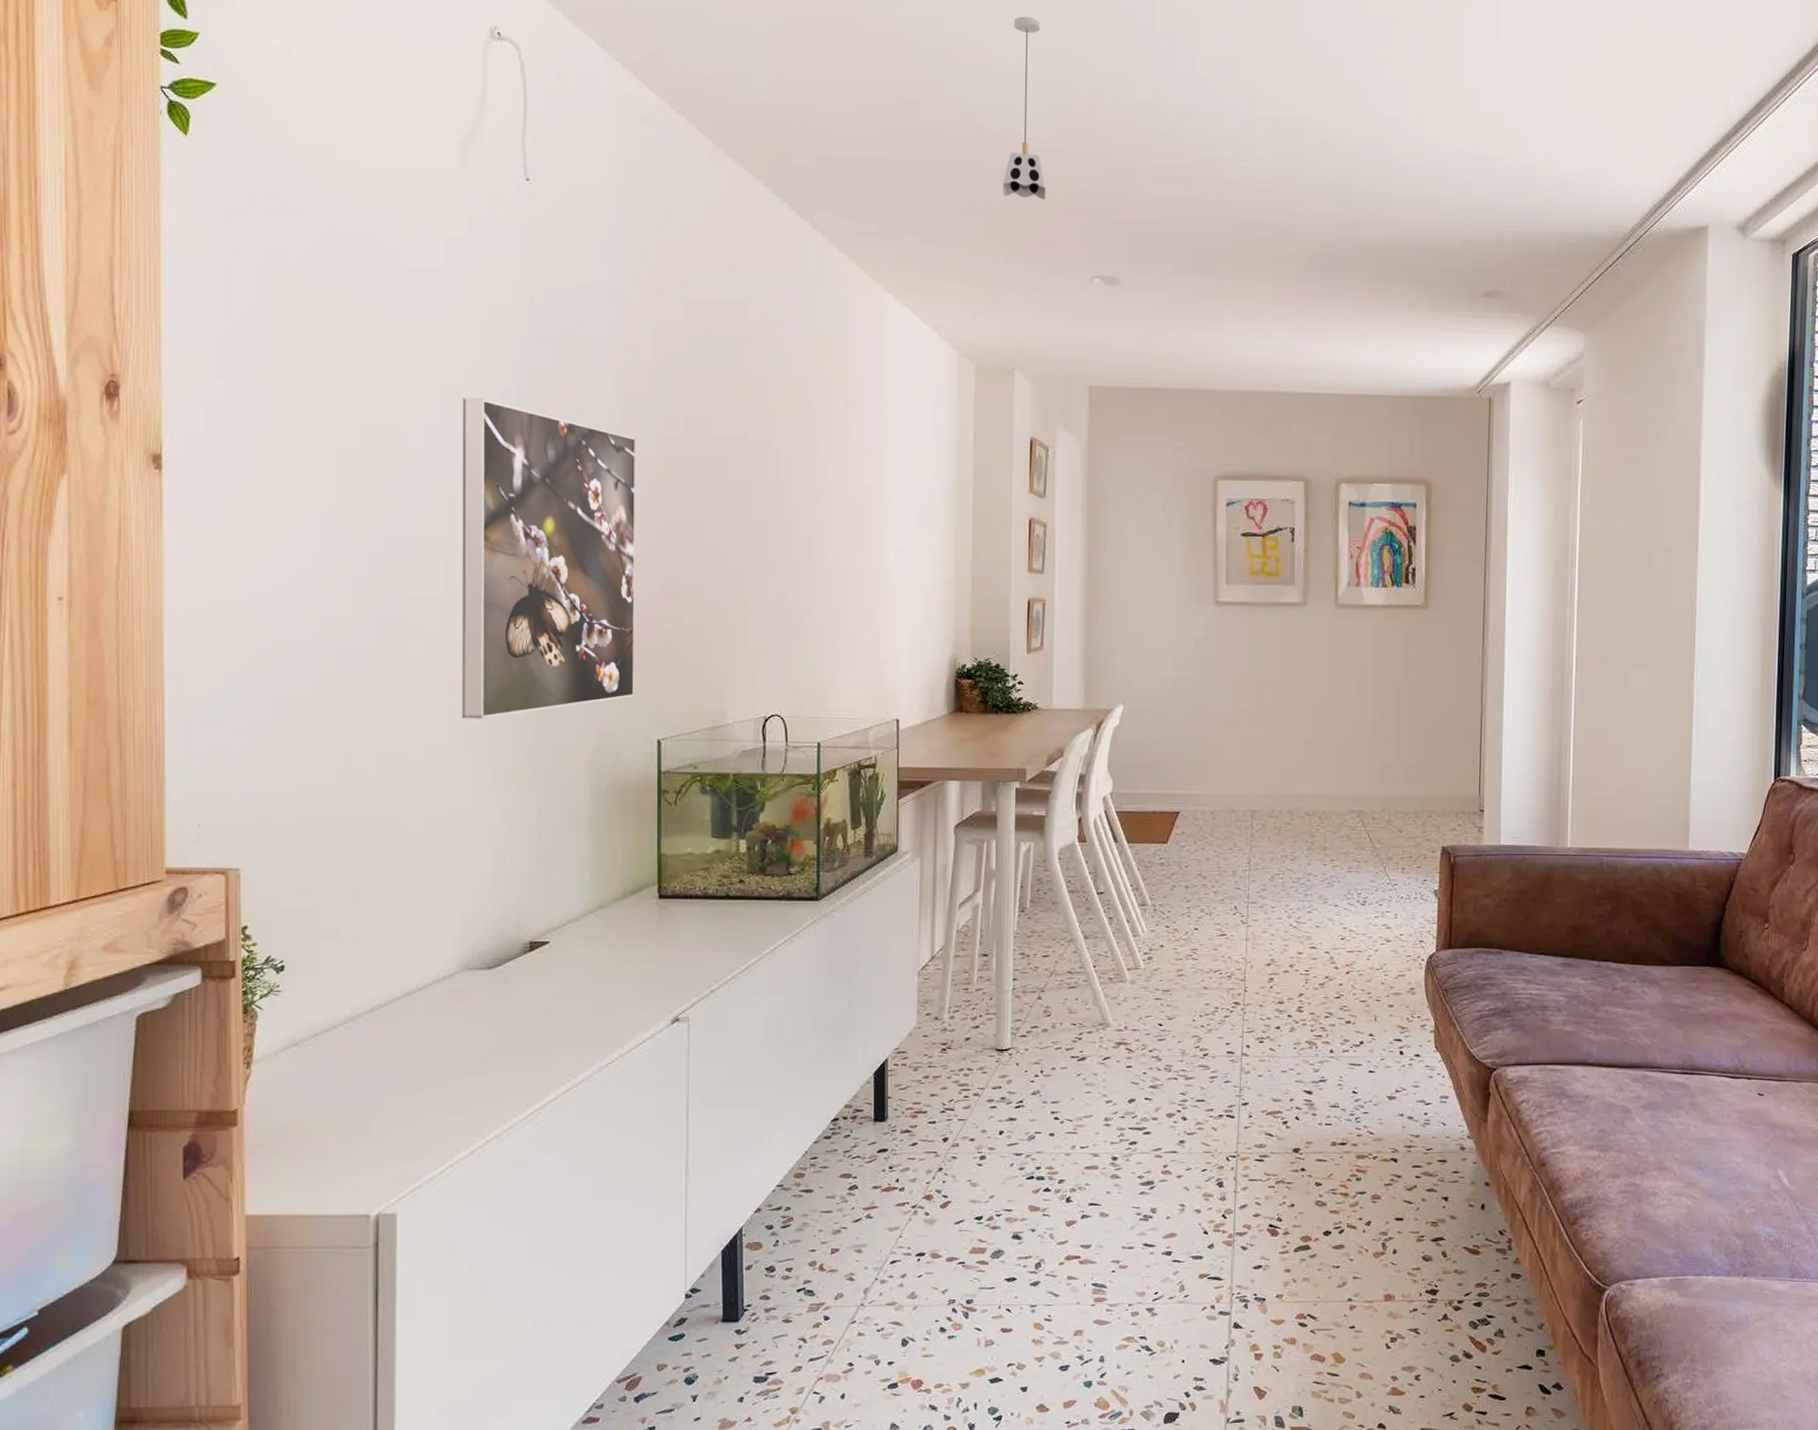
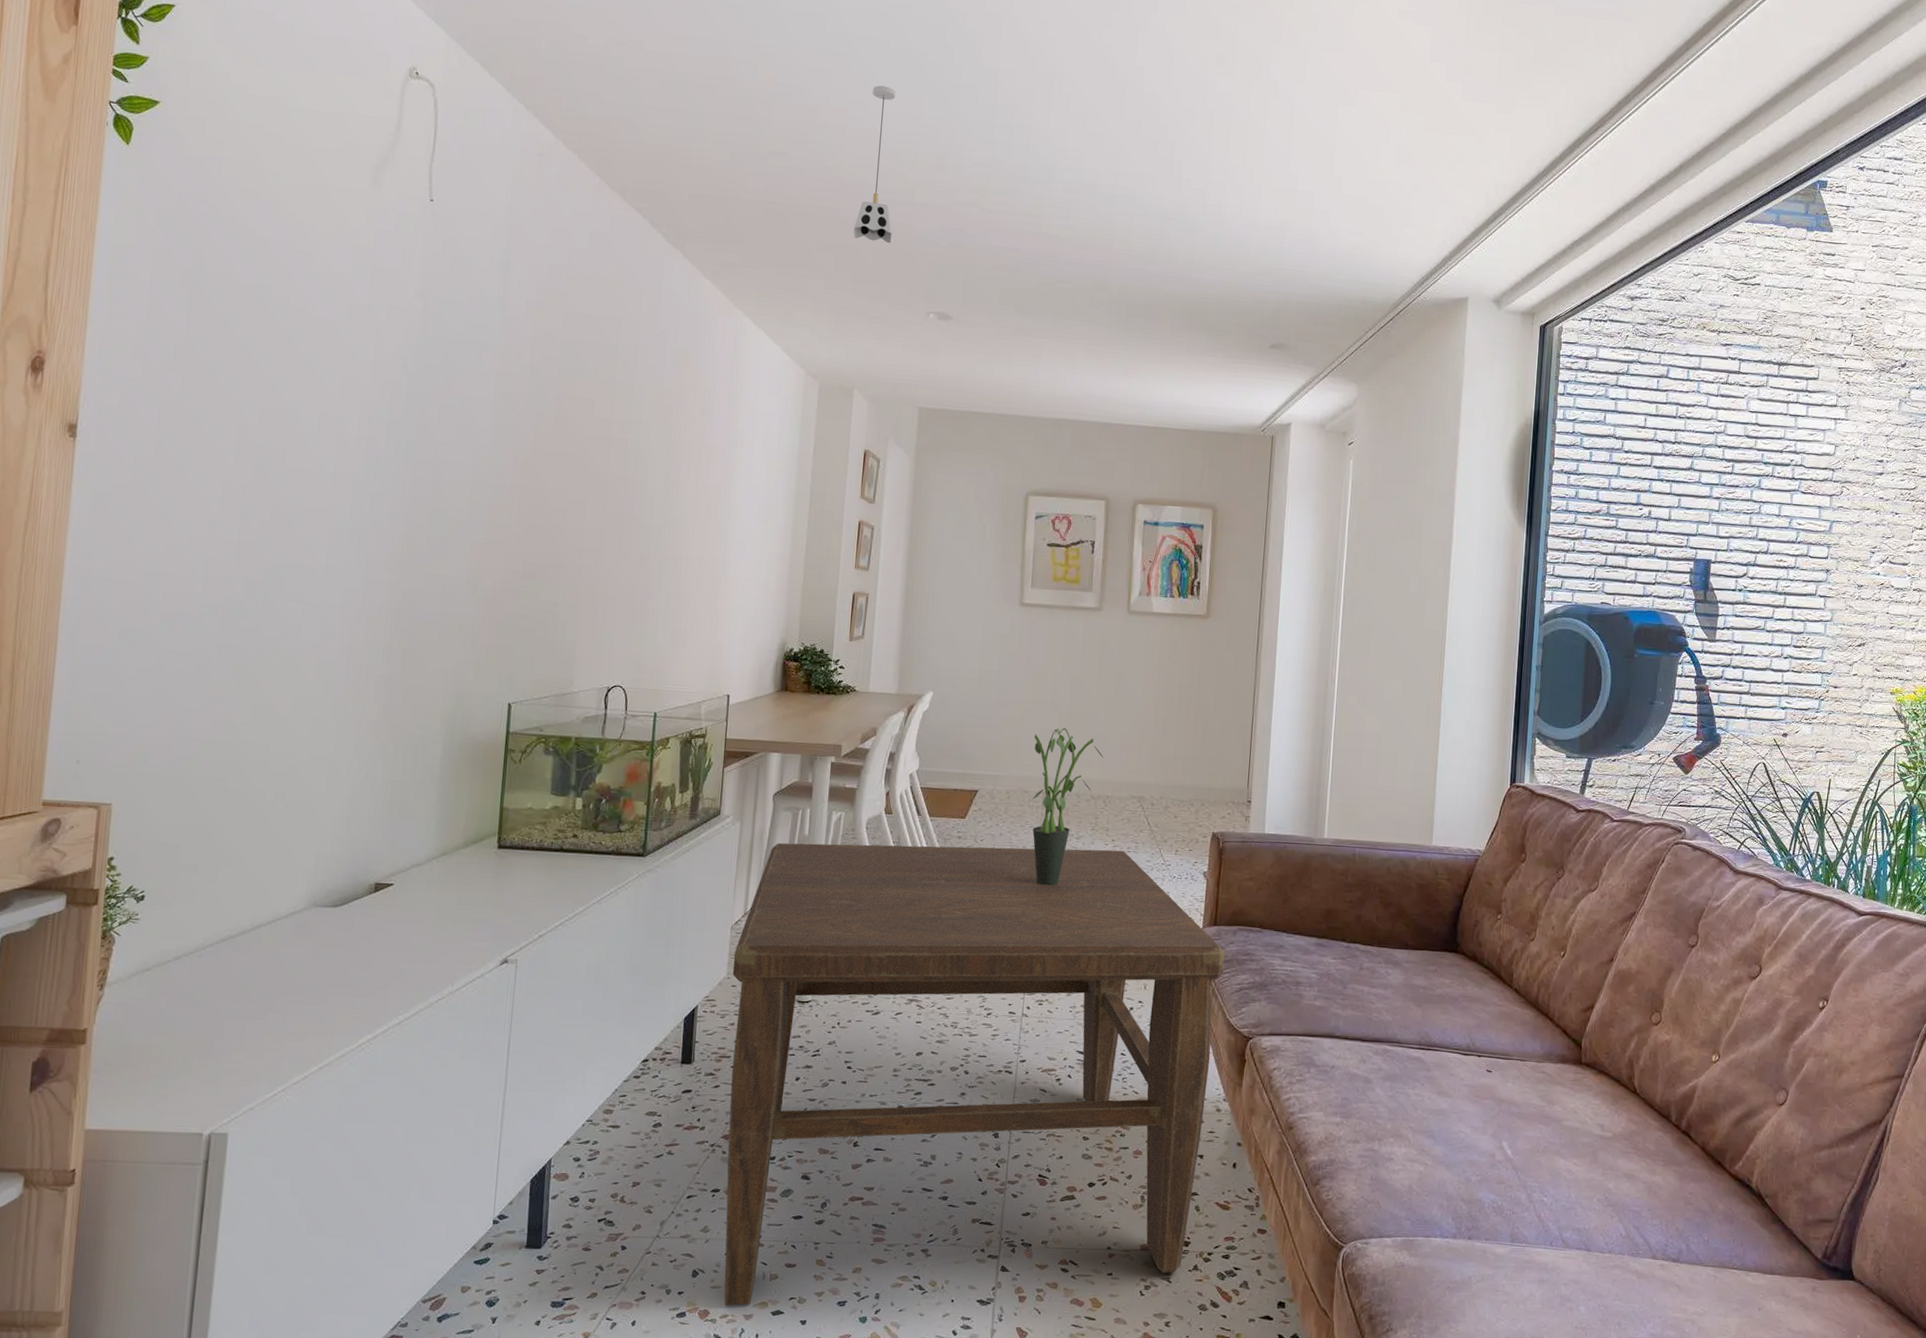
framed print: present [461,398,637,719] -> none [330,388,511,677]
coffee table: none [923,870,1462,1375] -> present [724,842,1225,1306]
potted plant: none [1238,738,1317,913] -> present [1032,728,1104,886]

